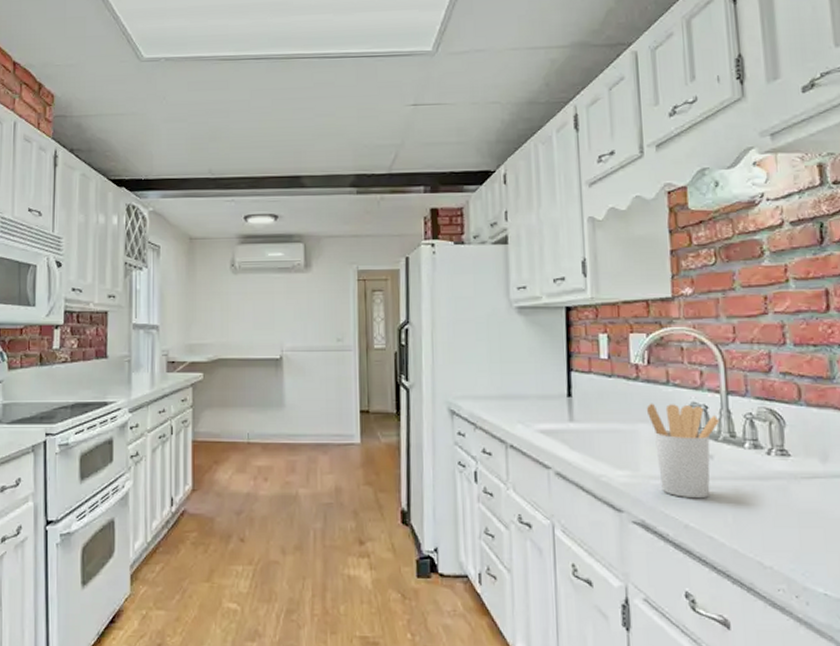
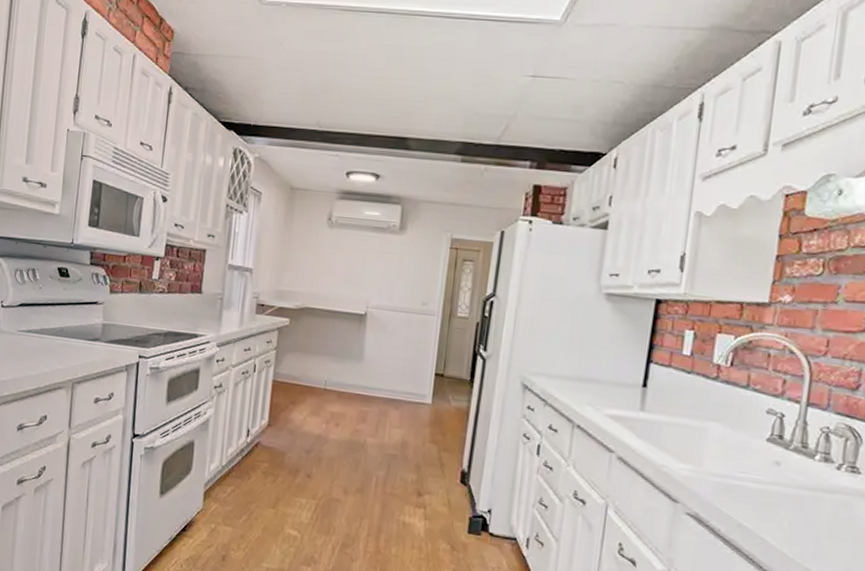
utensil holder: present [646,403,719,499] -> none [720,404,794,502]

